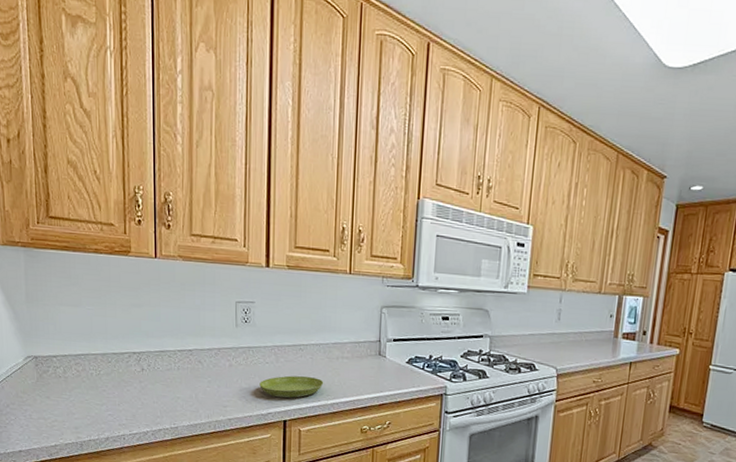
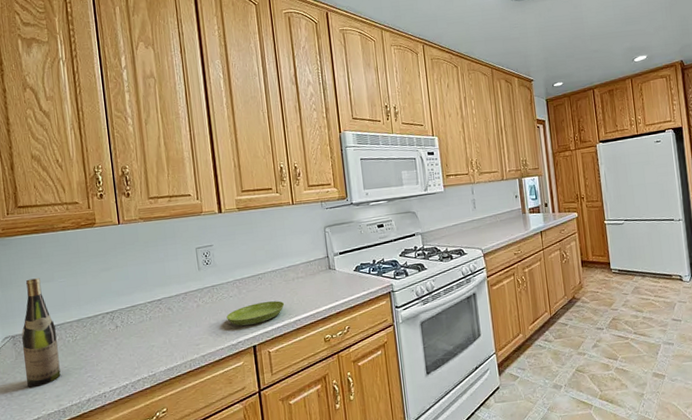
wine bottle: none [44,299,81,414] -> present [21,278,61,388]

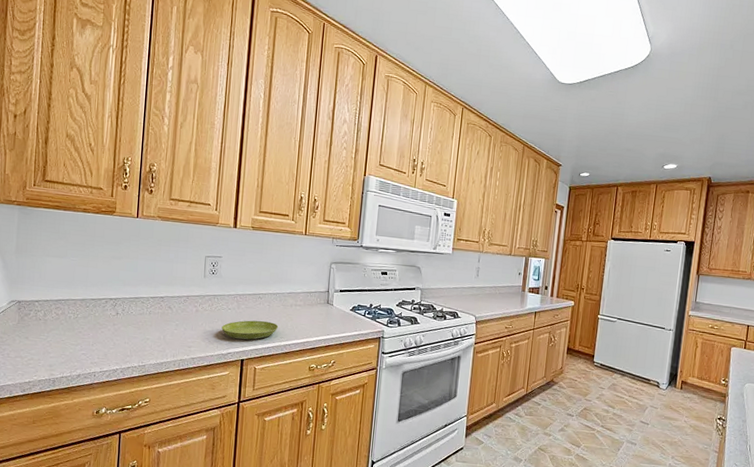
wine bottle: present [21,278,61,388] -> none [24,251,60,353]

